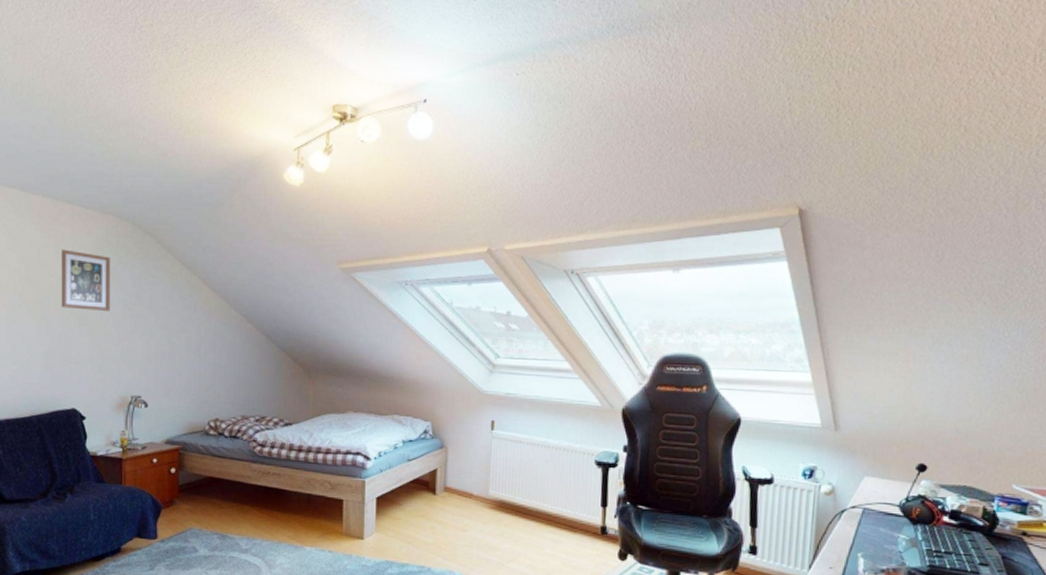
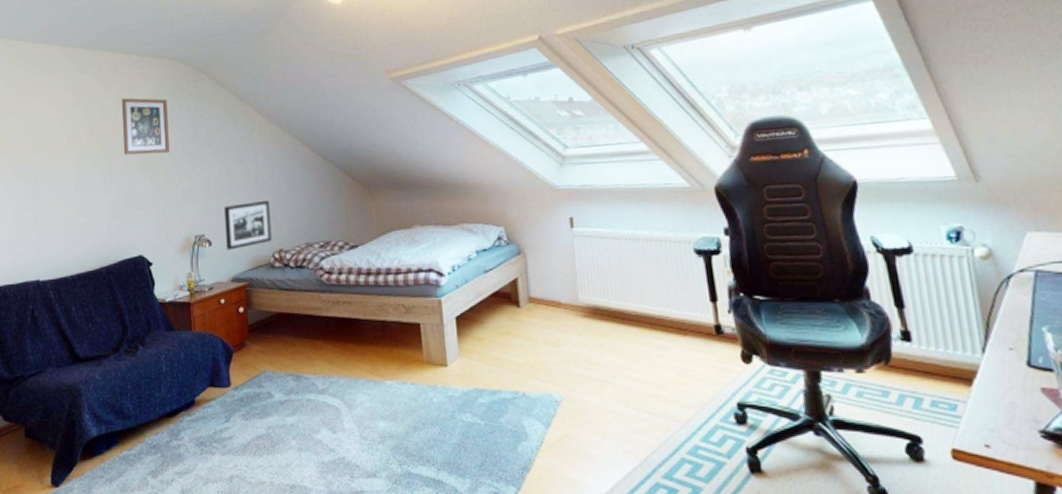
picture frame: none [163,370,209,414] -> present [224,201,272,251]

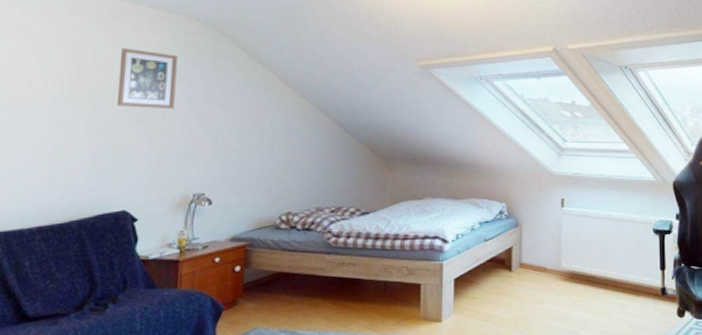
picture frame: present [224,201,272,251] -> none [229,165,282,211]

